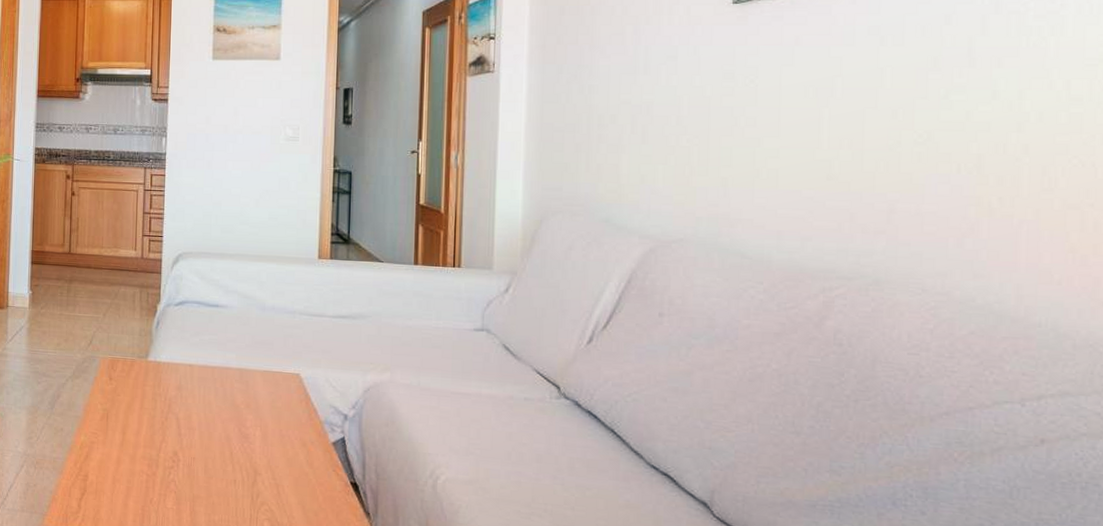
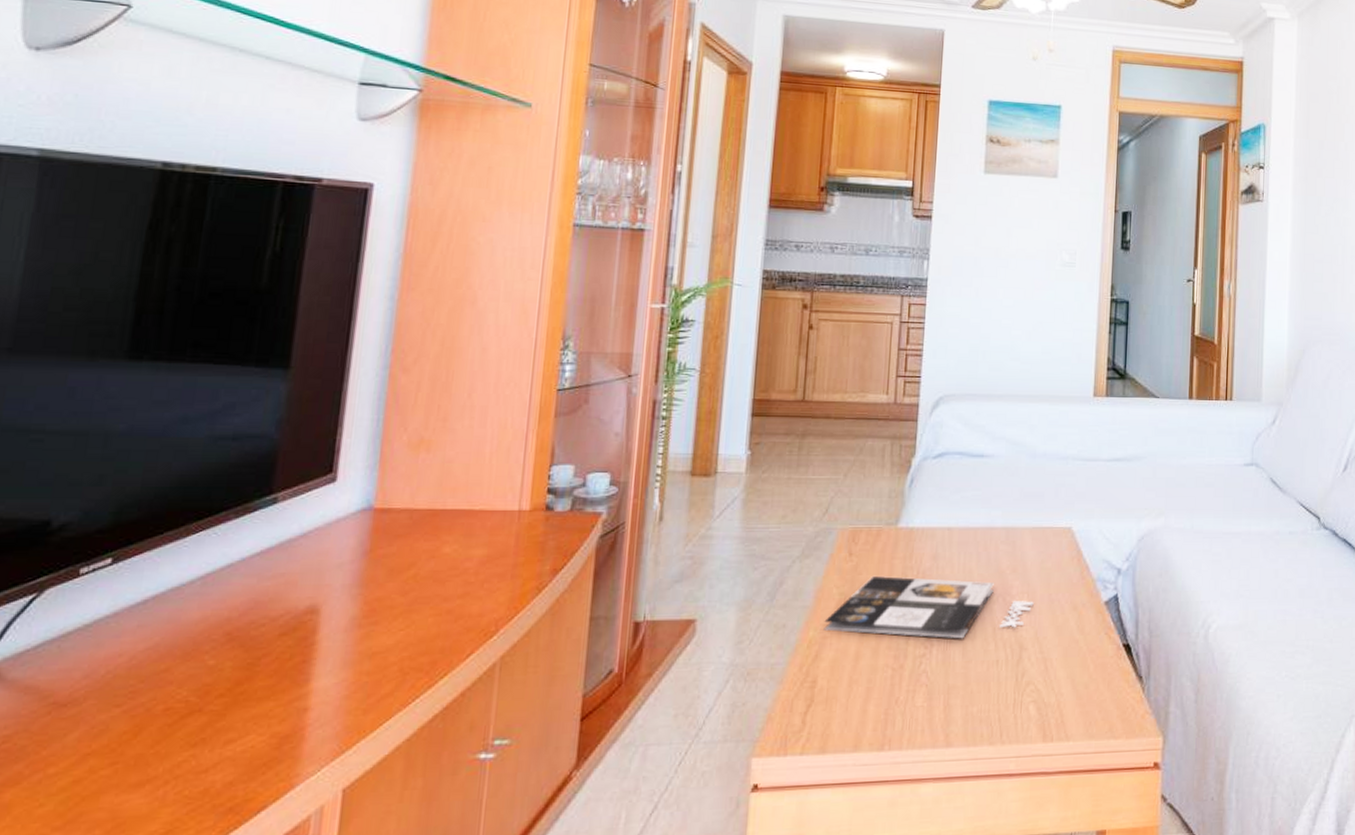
magazine: none [92,397,266,458] -> present [824,575,1034,639]

